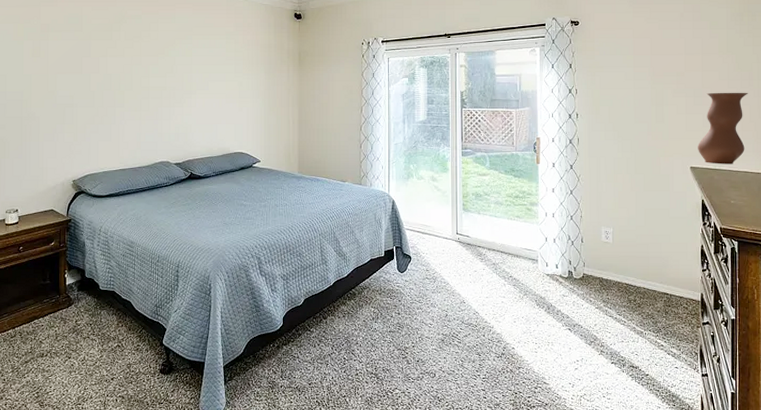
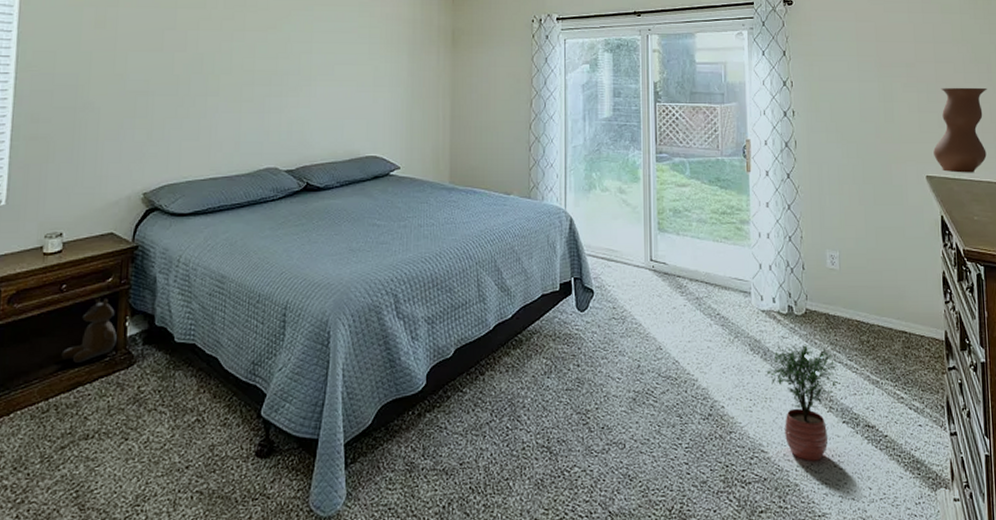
teddy bear: none [22,255,59,303] -> present [61,296,117,363]
potted plant: none [549,302,609,392] -> present [766,345,839,461]

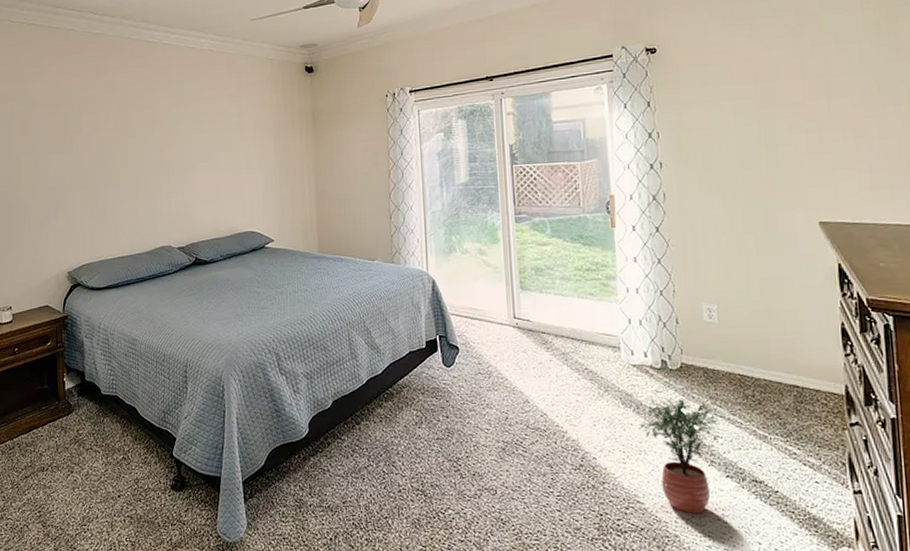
teddy bear: present [61,296,117,363] -> none [19,357,58,410]
vase: present [933,87,987,173] -> none [827,121,895,217]

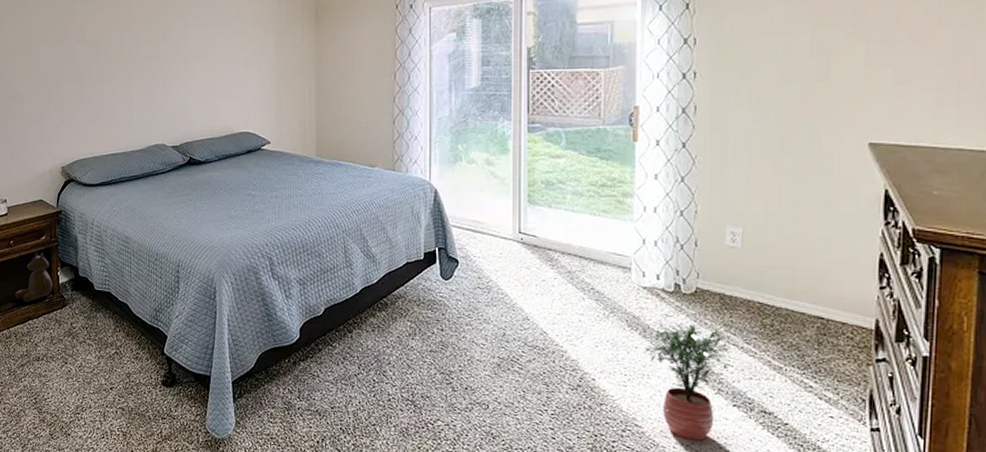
teddy bear: none [19,357,58,410] -> present [15,251,52,302]

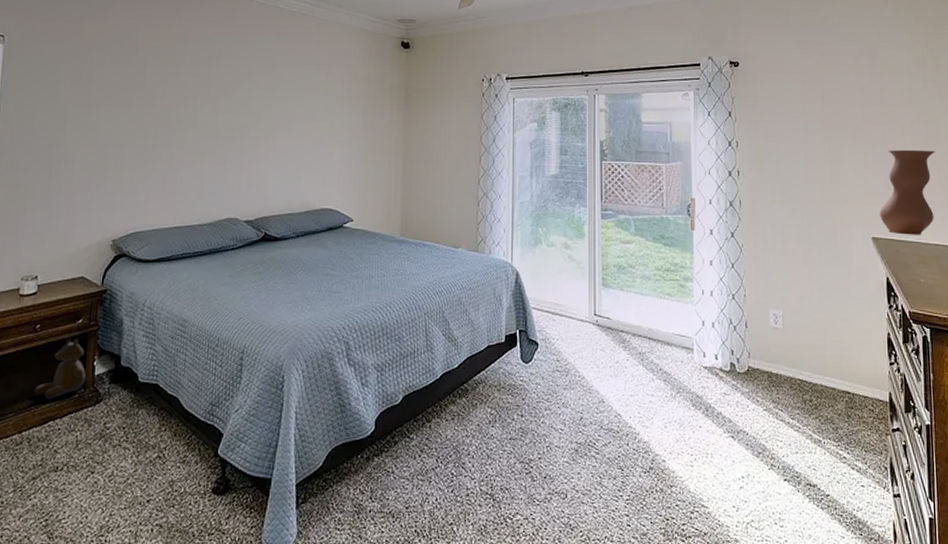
potted plant: present [644,324,732,441] -> none [707,402,781,518]
vase: none [882,32,973,139] -> present [880,149,935,235]

